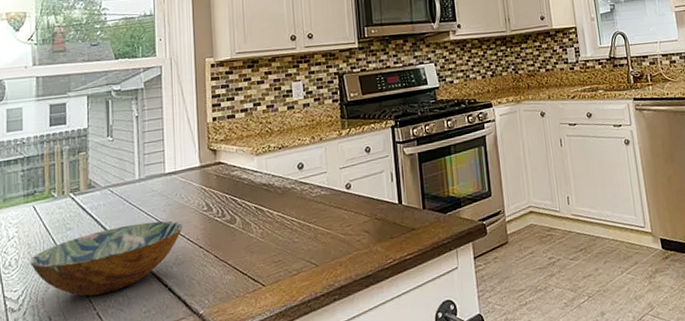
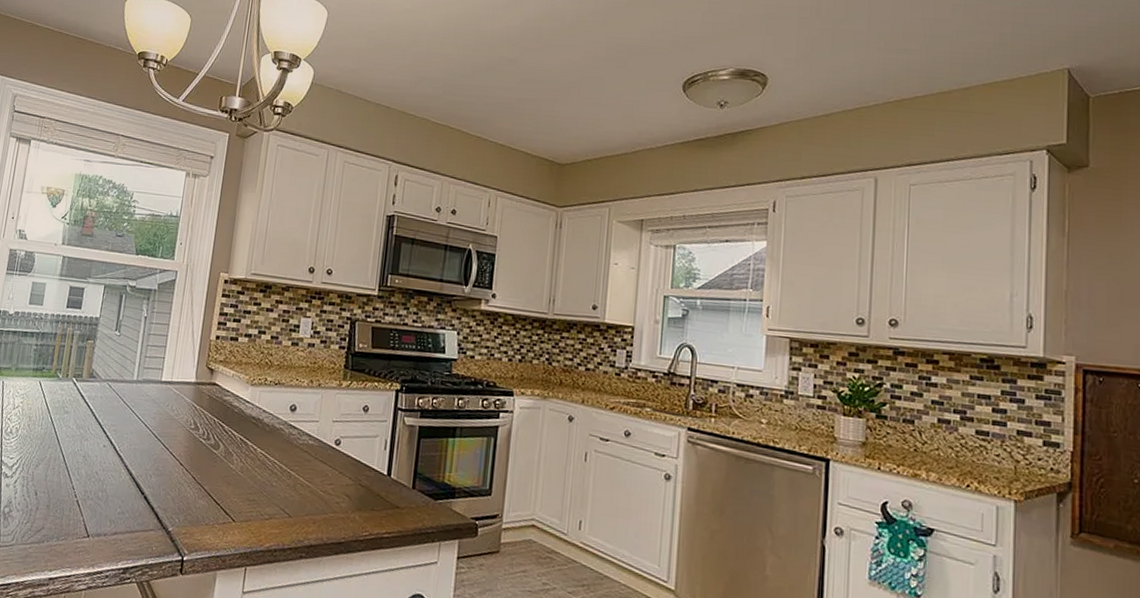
bowl: present [29,221,183,297] -> none [27,422,168,485]

